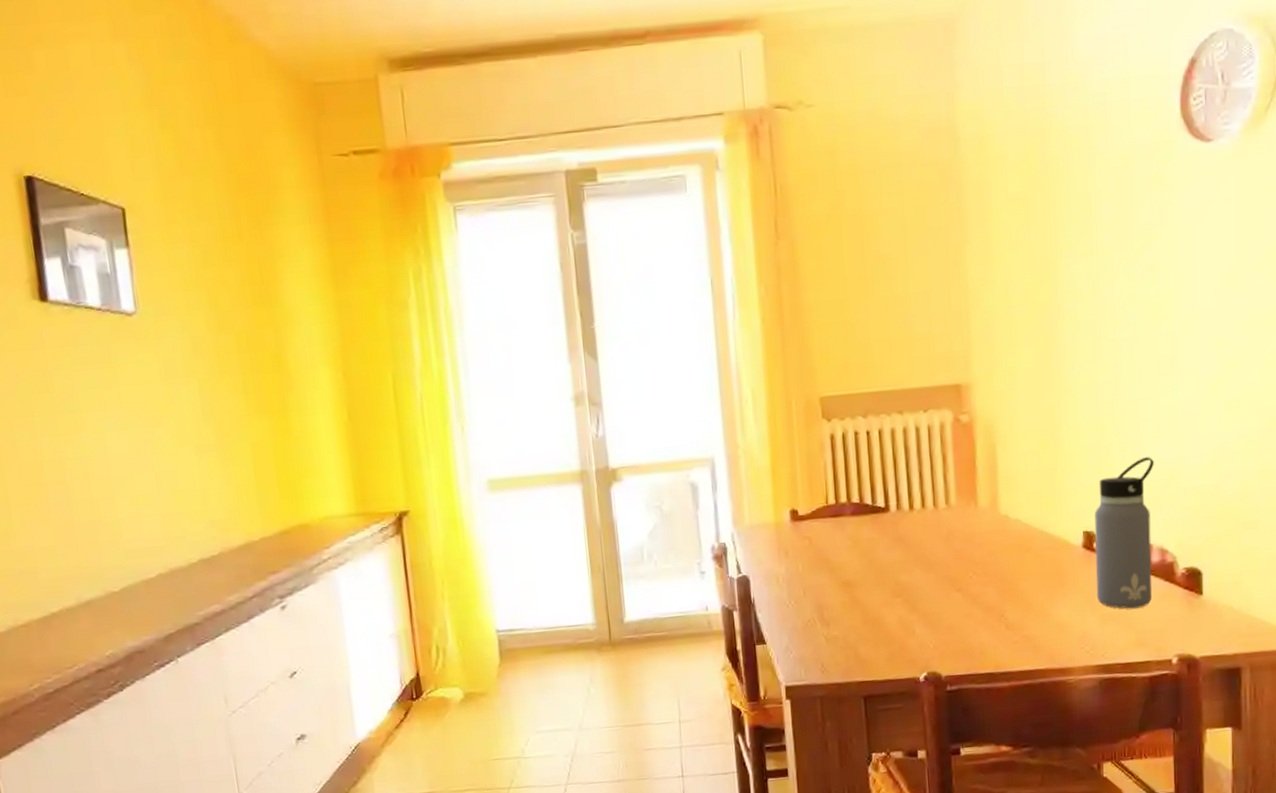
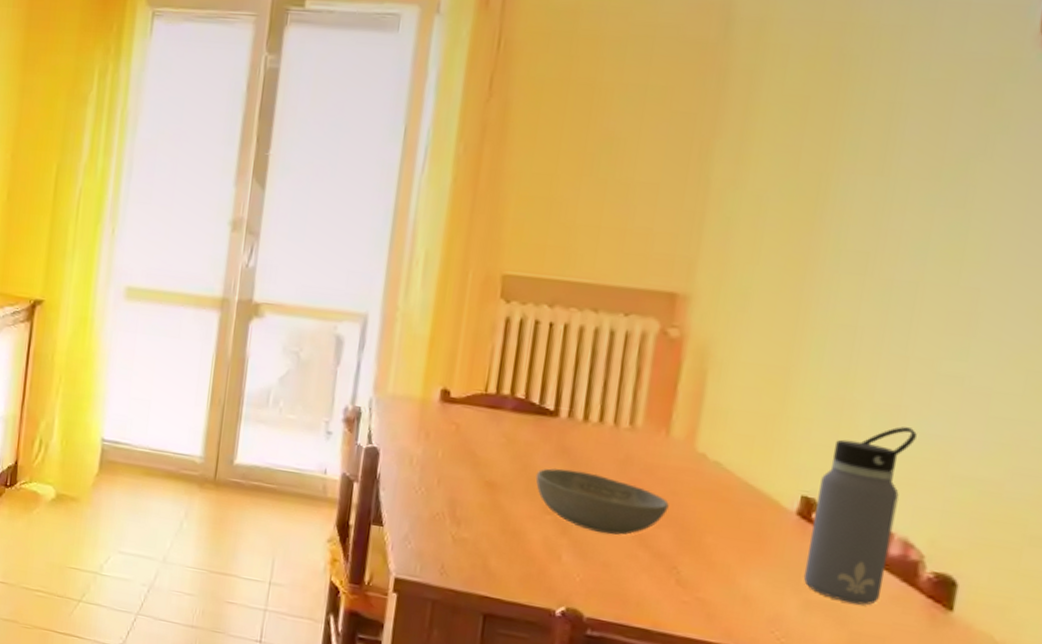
bowl: none [881,553,989,602] -> present [535,468,669,535]

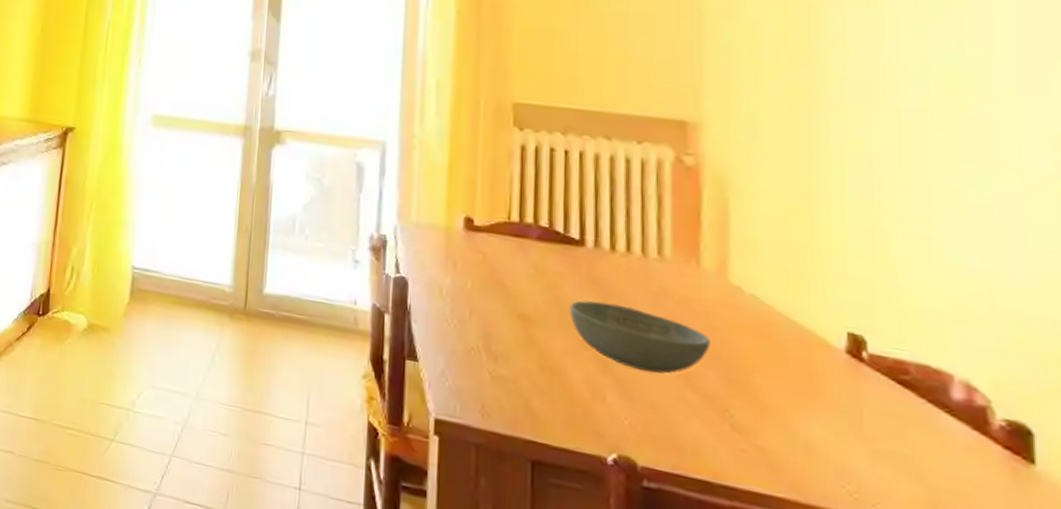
water bottle: present [803,426,917,605] -> none [865,258,956,457]

